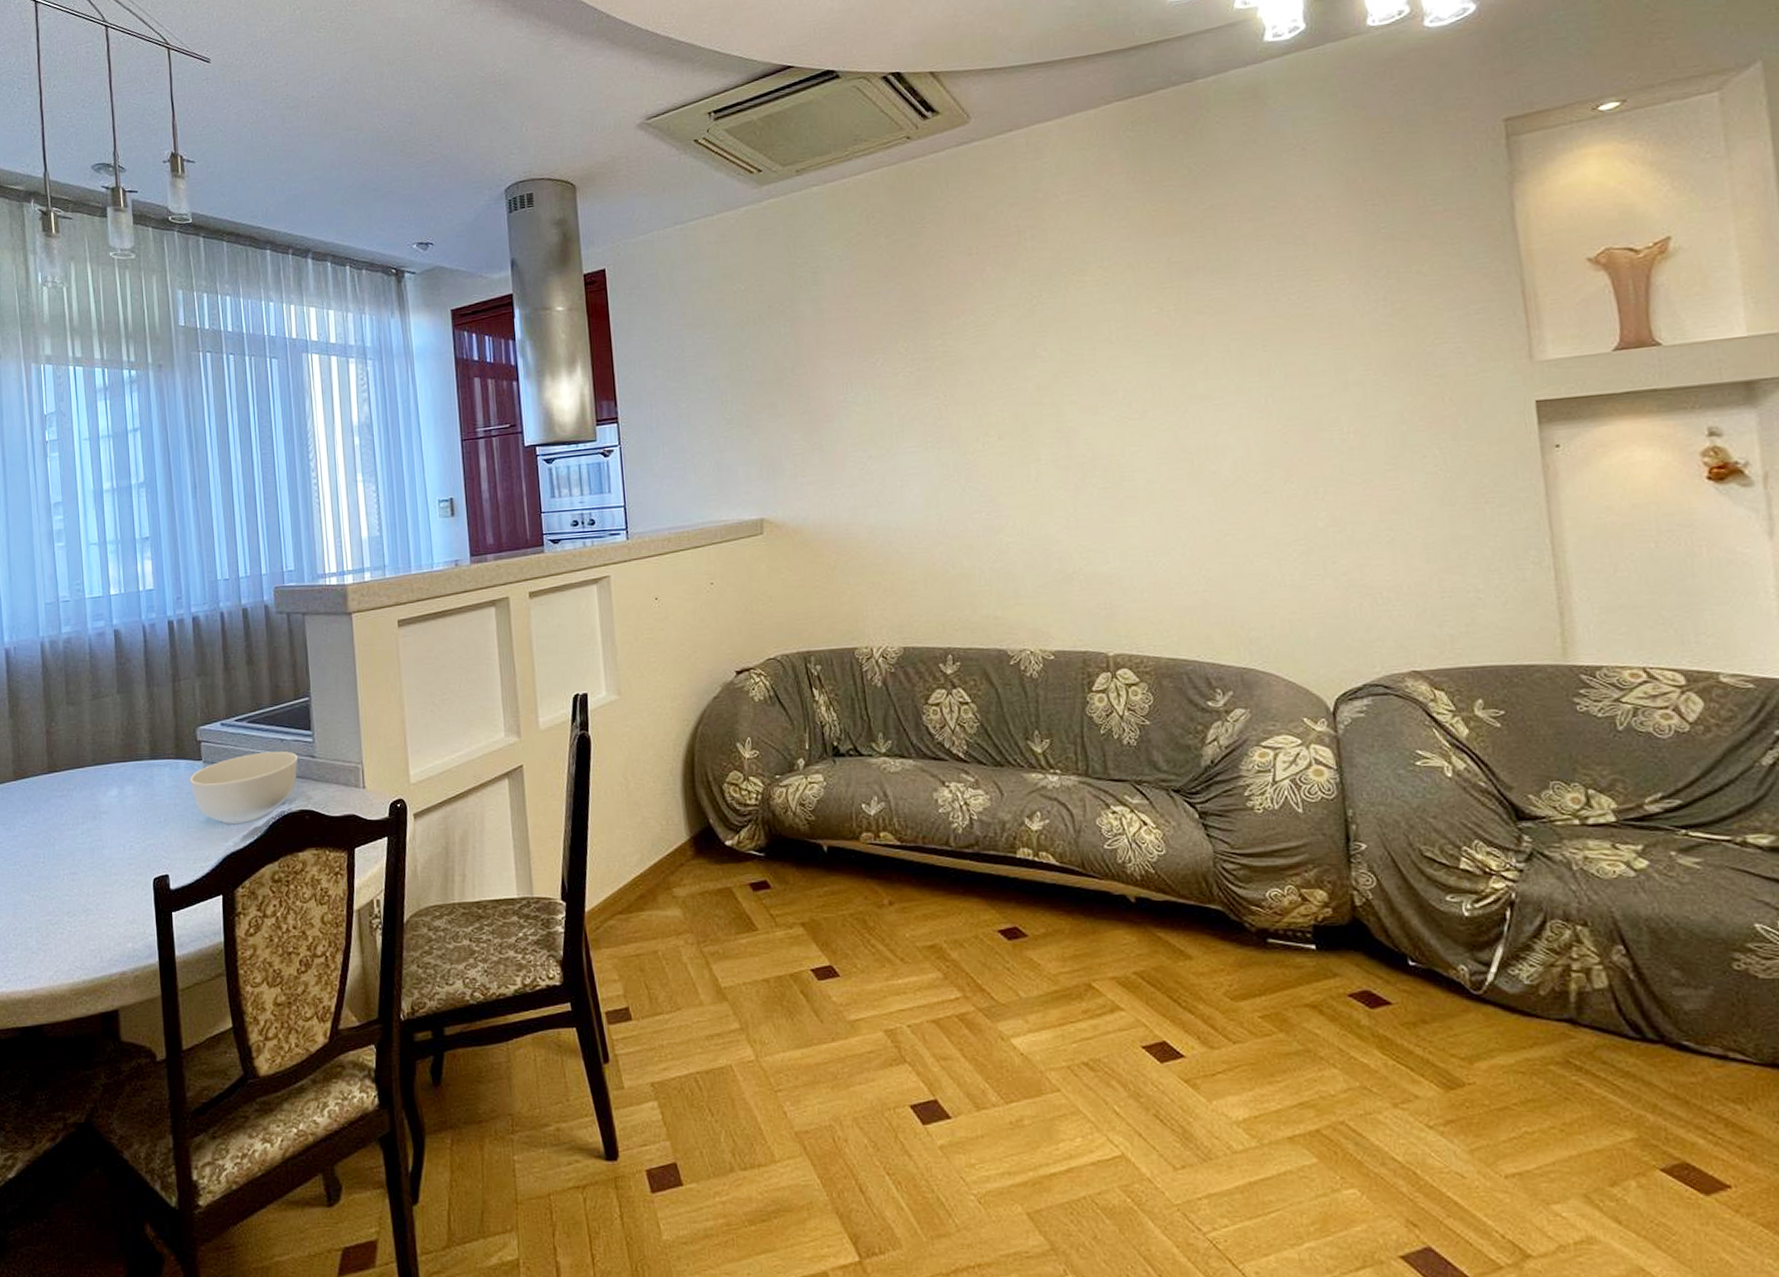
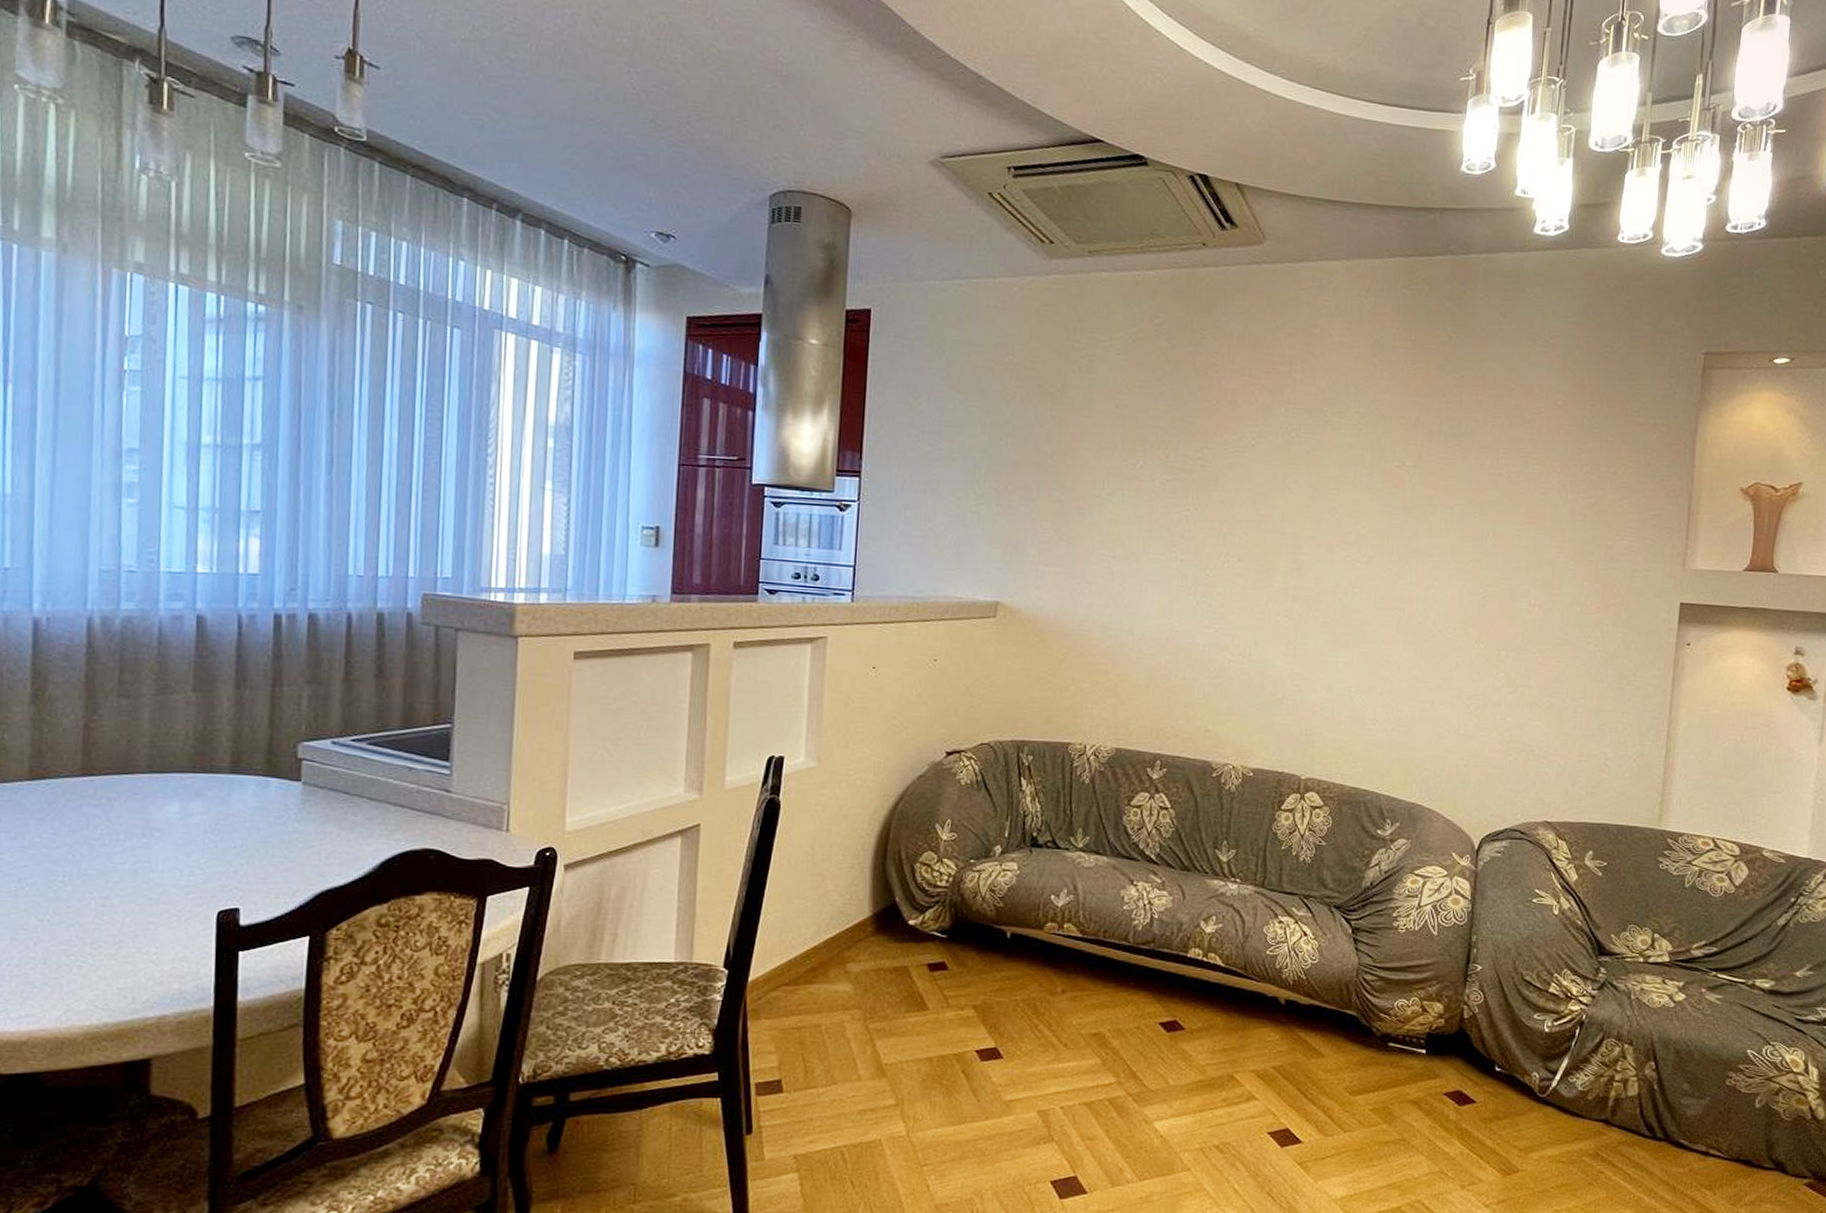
bowl: present [189,750,299,825] -> none [281,779,429,859]

